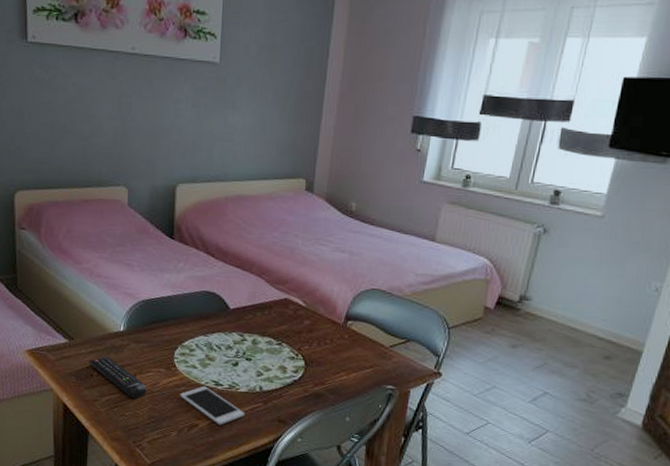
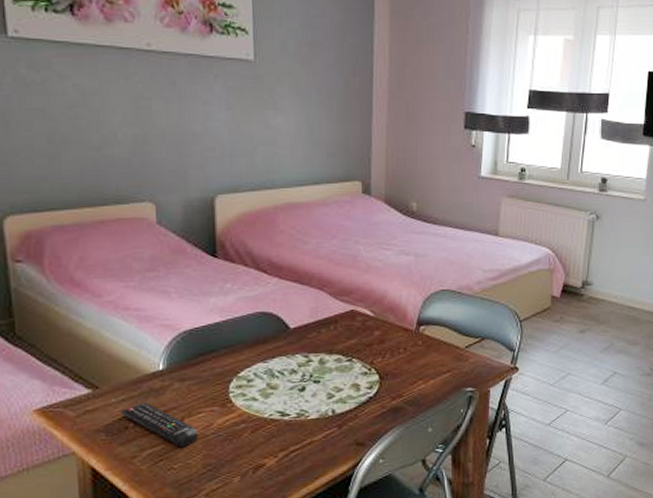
cell phone: present [180,385,245,426] -> none [240,418,318,461]

